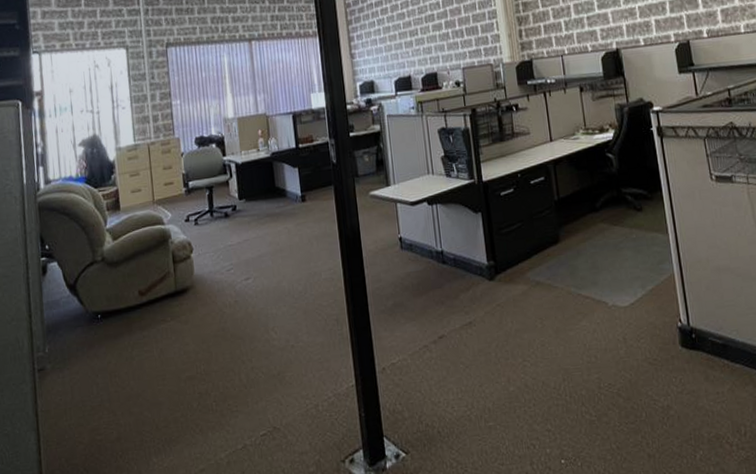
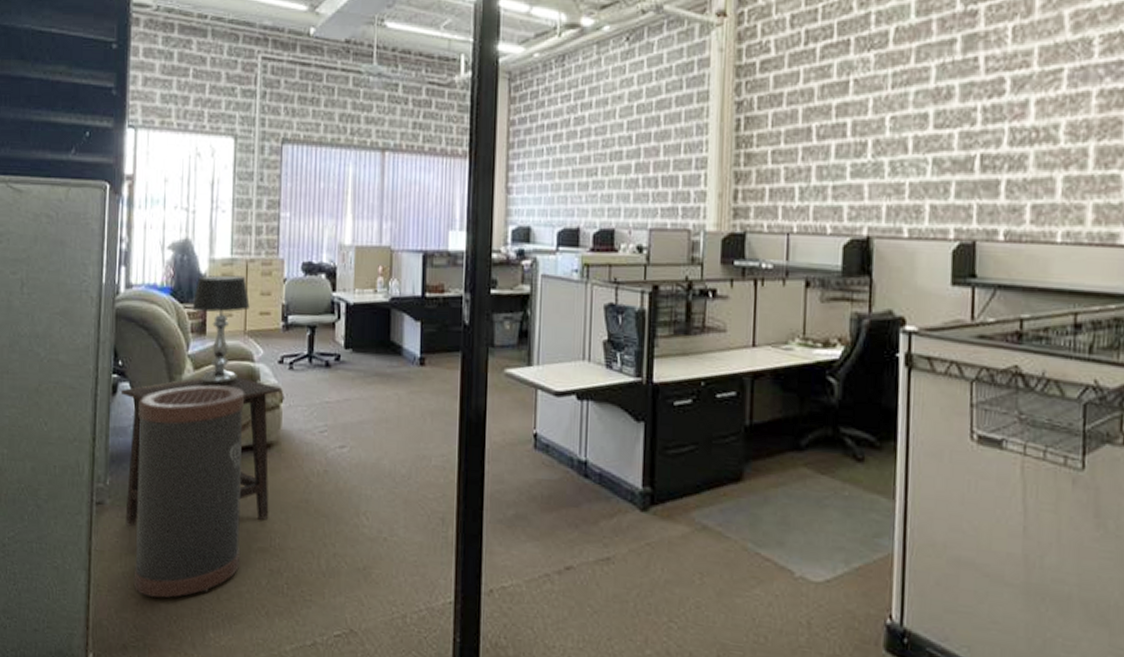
side table: none [50,239,193,384] -> present [120,376,281,527]
trash can: none [67,248,172,440] -> present [133,385,244,598]
table lamp: none [105,157,155,252] -> present [192,275,250,386]

